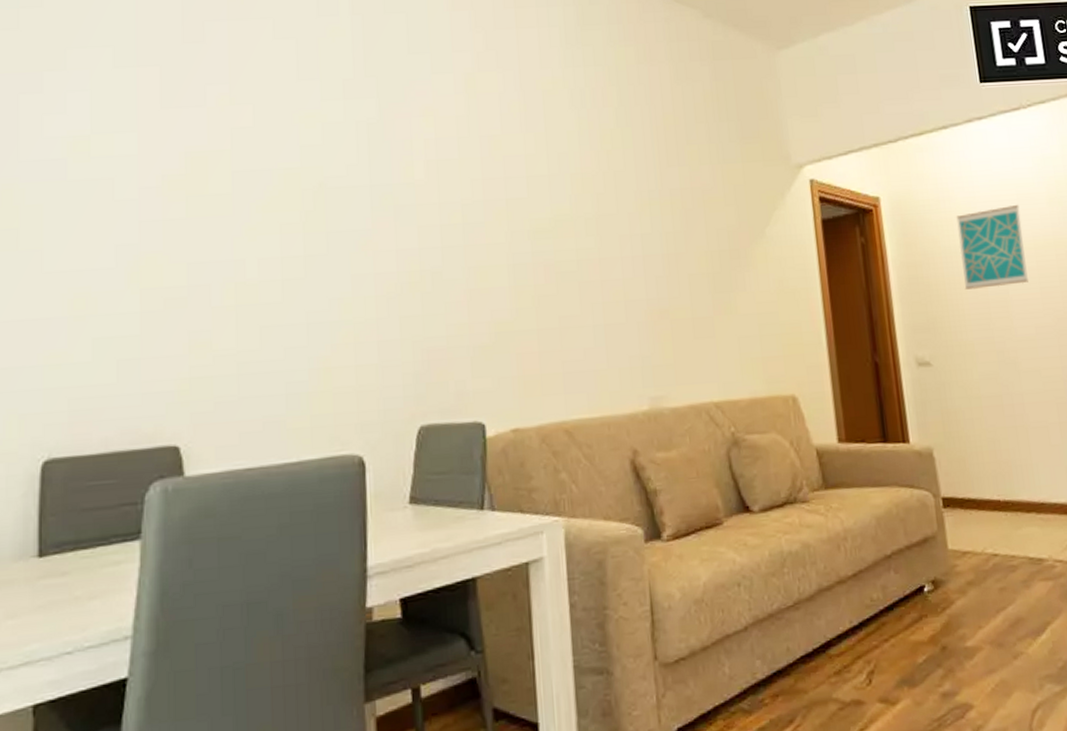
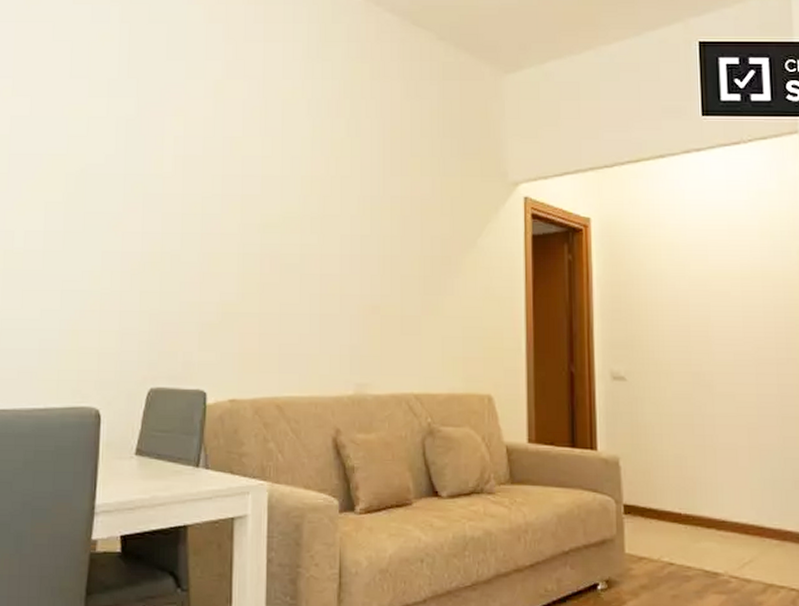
wall art: present [956,205,1028,290] -> none [665,236,731,312]

